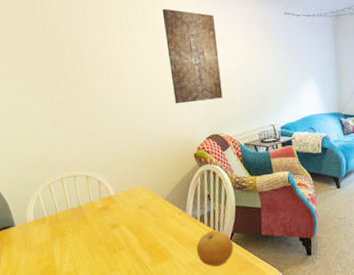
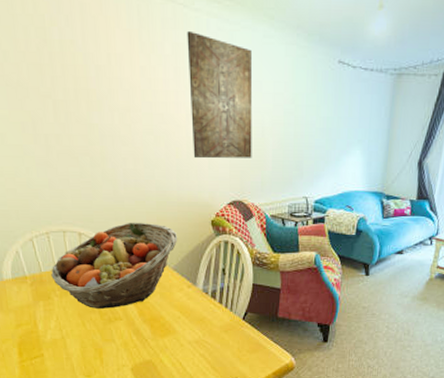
fruit basket: none [65,161,168,241] -> present [51,222,178,309]
fruit: present [196,230,234,267] -> none [204,308,246,347]

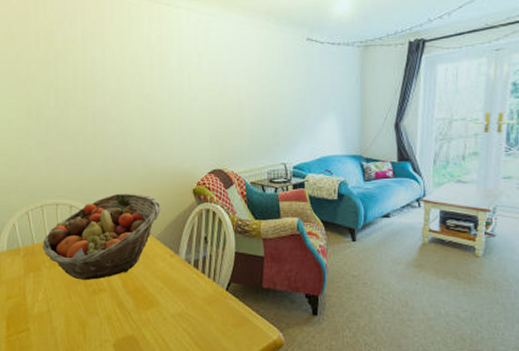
wall art: present [187,30,253,159] -> none [170,24,230,132]

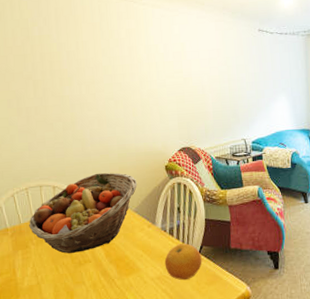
fruit: none [187,278,230,320] -> present [164,243,202,281]

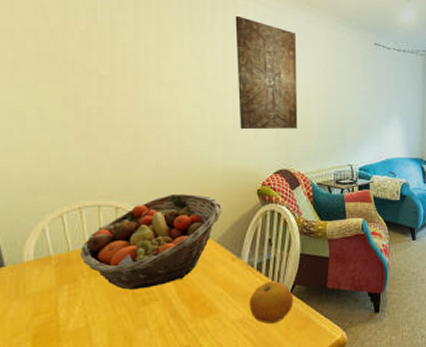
wall art: none [137,19,196,116] -> present [235,15,298,130]

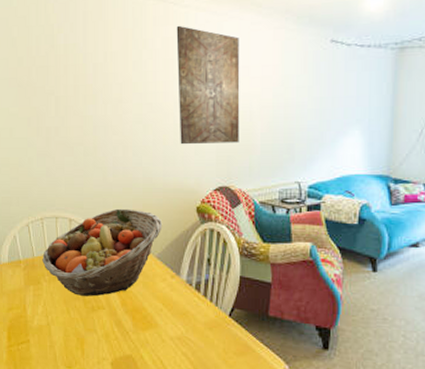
fruit: present [249,281,294,324] -> none [187,302,232,346]

